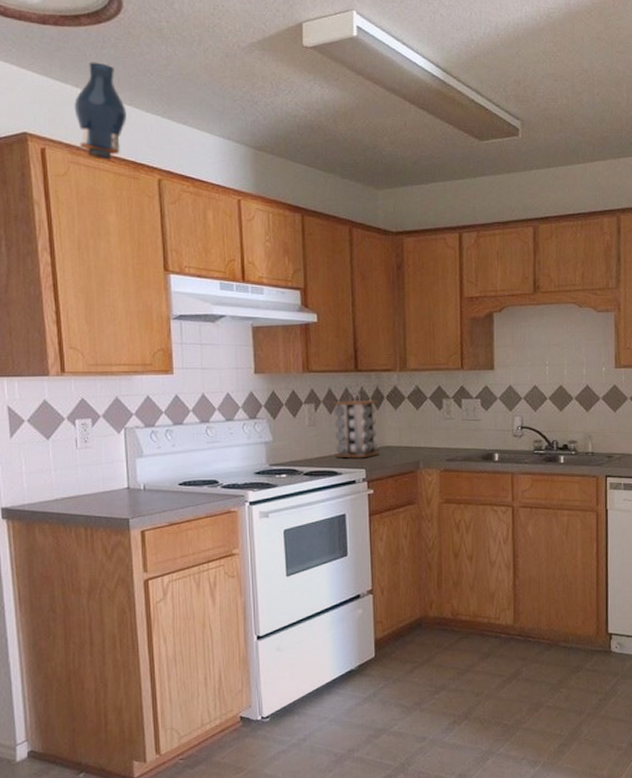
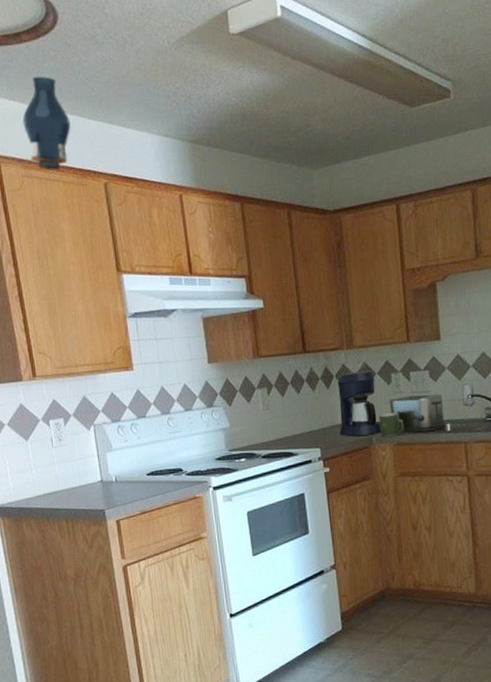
spice rack: present [332,391,380,459] -> none [283,372,333,439]
coffee maker: none [386,394,429,460] -> present [337,370,382,437]
mug: none [428,439,452,462] -> present [379,413,404,437]
toaster: none [439,423,493,461] -> present [389,394,445,433]

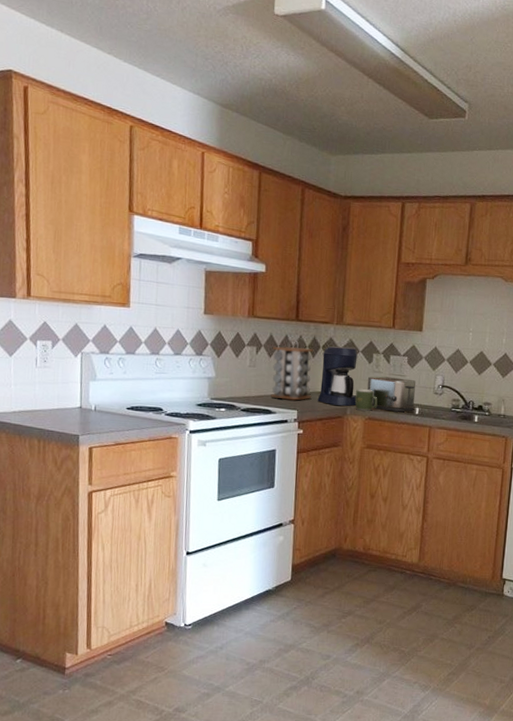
vase: present [22,76,71,171] -> none [57,9,106,104]
spice rack: none [283,372,333,439] -> present [271,338,314,401]

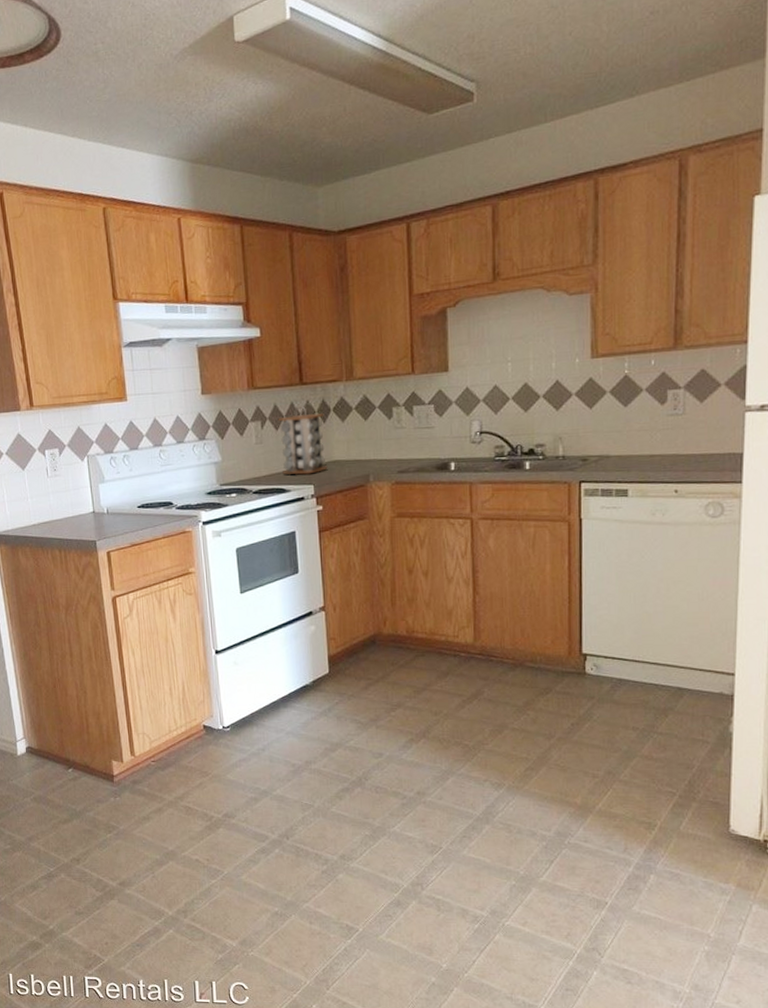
coffee maker: present [317,346,358,407] -> none [334,404,380,474]
mug: present [355,389,378,411] -> none [378,450,404,475]
toaster: present [367,376,417,413] -> none [389,430,449,472]

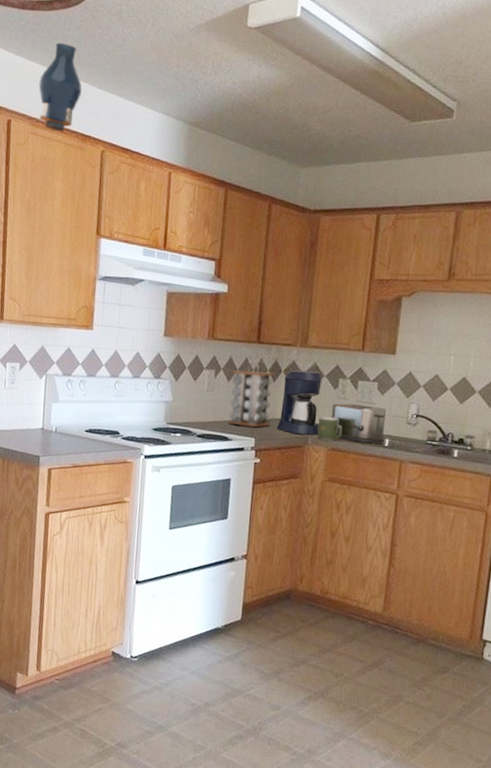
vase: none [24,97,71,196] -> present [38,42,82,132]
coffee maker: none [334,404,380,474] -> present [276,370,322,436]
mug: none [378,450,404,475] -> present [317,416,343,441]
toaster: none [389,430,449,472] -> present [331,403,387,444]

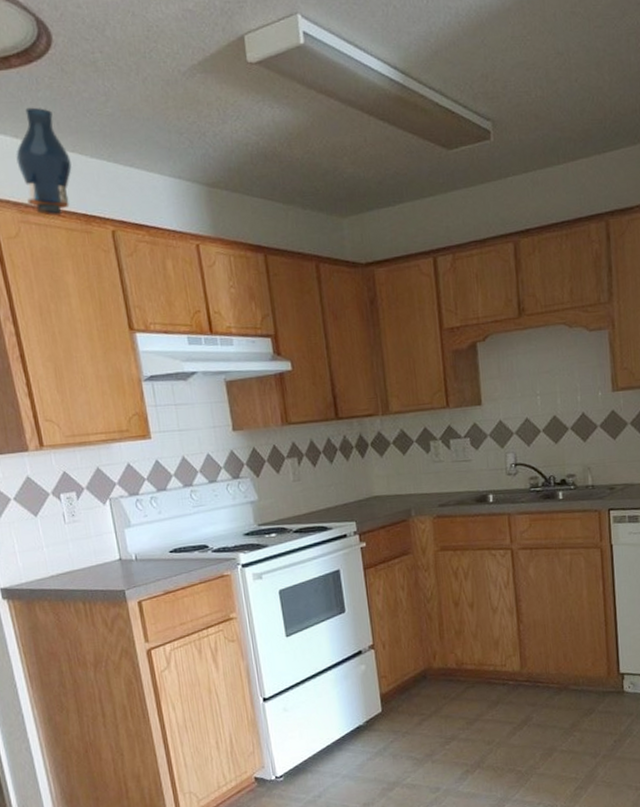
spice rack: present [228,361,275,428] -> none [315,440,369,513]
coffee maker: present [276,370,322,436] -> none [373,438,421,509]
mug: present [317,416,343,441] -> none [418,483,445,509]
toaster: present [331,403,387,444] -> none [428,463,487,505]

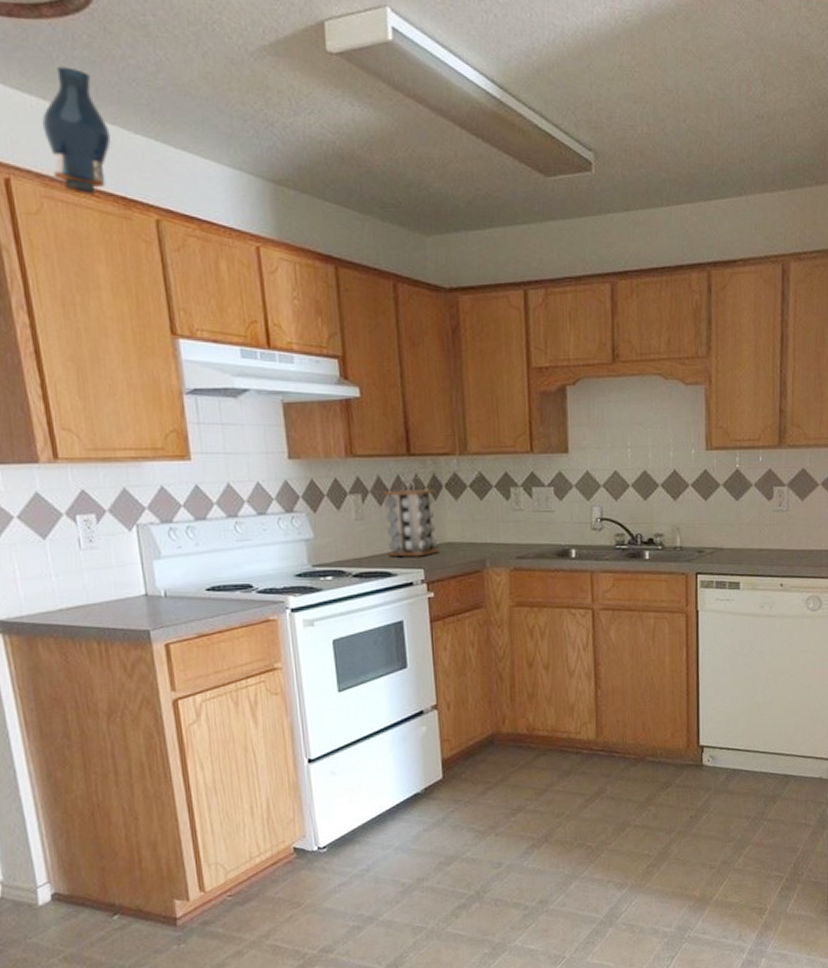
spice rack: none [315,440,369,513] -> present [381,478,440,557]

